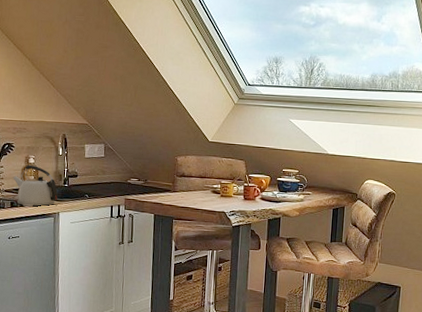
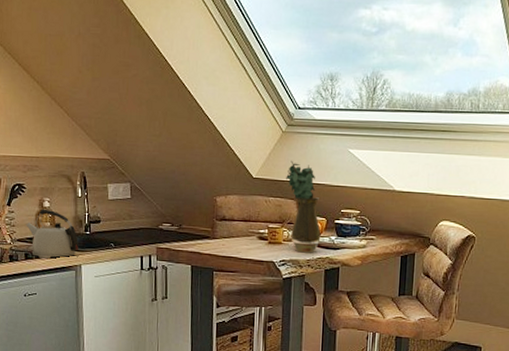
vase: none [237,127,266,205] -> present [286,160,321,253]

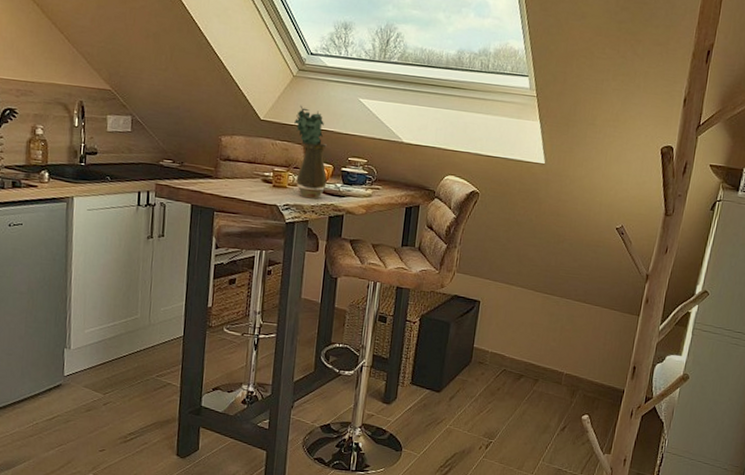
kettle: present [26,208,79,259] -> none [15,136,72,188]

